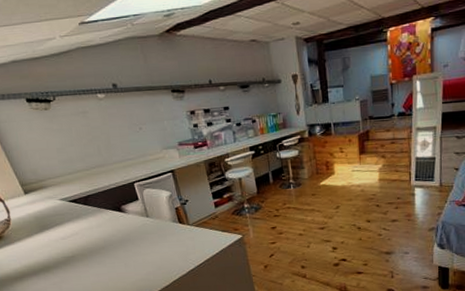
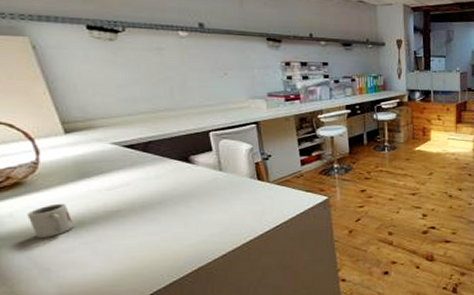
cup: none [9,252,44,281] -> present [27,203,75,238]

